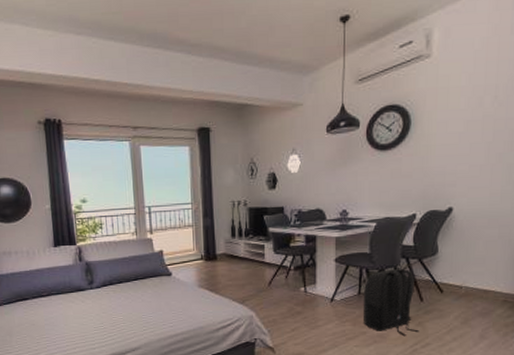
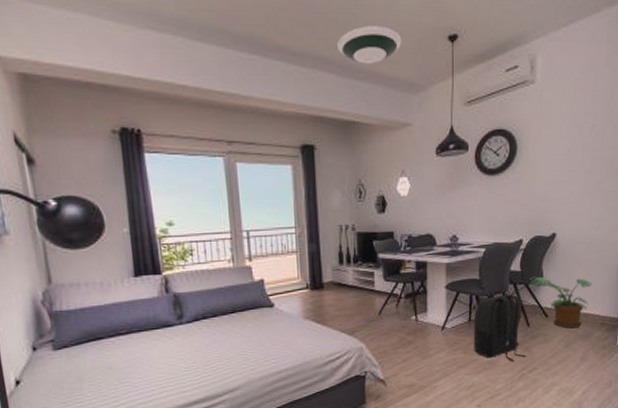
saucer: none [232,13,294,50] -> present [337,26,402,64]
potted plant: none [419,251,494,305] -> present [526,276,593,329]

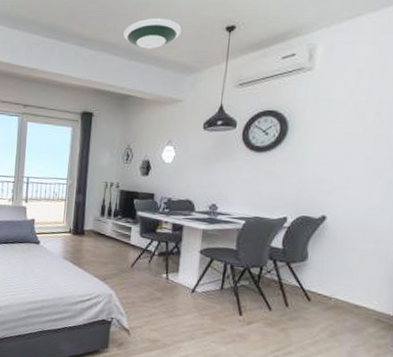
backpack: present [473,292,527,361] -> none [224,267,282,340]
potted plant: present [526,276,593,329] -> none [288,256,368,319]

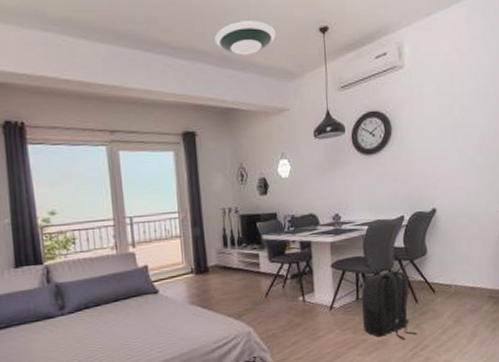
backpack: none [224,267,282,340] -> present [361,269,417,340]

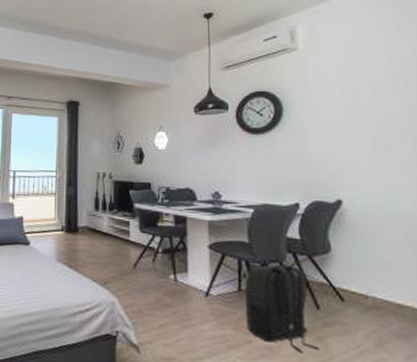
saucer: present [215,21,276,55] -> none [104,9,161,38]

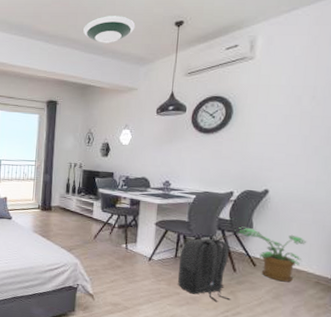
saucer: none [104,9,161,38] -> present [83,16,136,43]
potted plant: none [309,248,403,322] -> present [235,226,307,282]

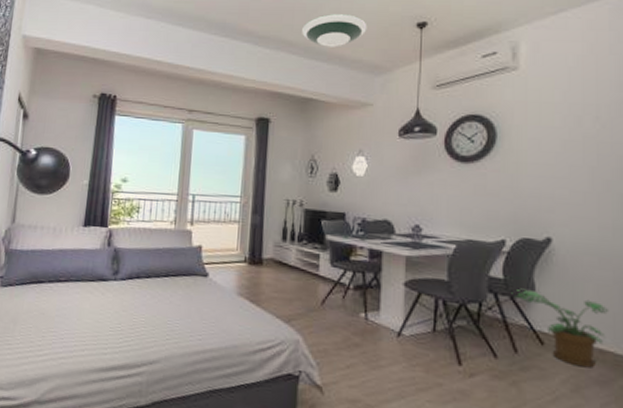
backpack: present [178,237,231,302] -> none [438,302,514,397]

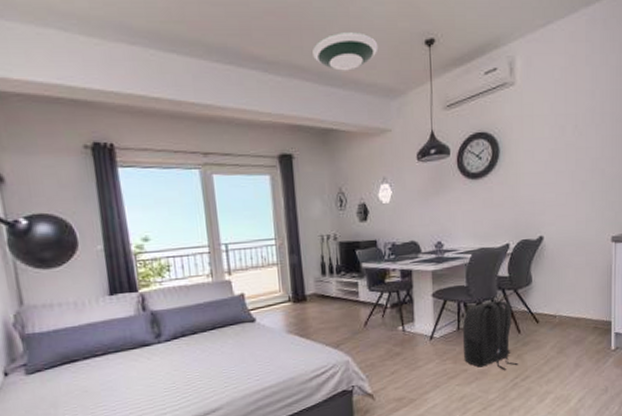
backpack: none [438,302,514,397] -> present [462,299,519,370]
potted plant: present [511,288,610,368] -> none [515,281,583,334]

